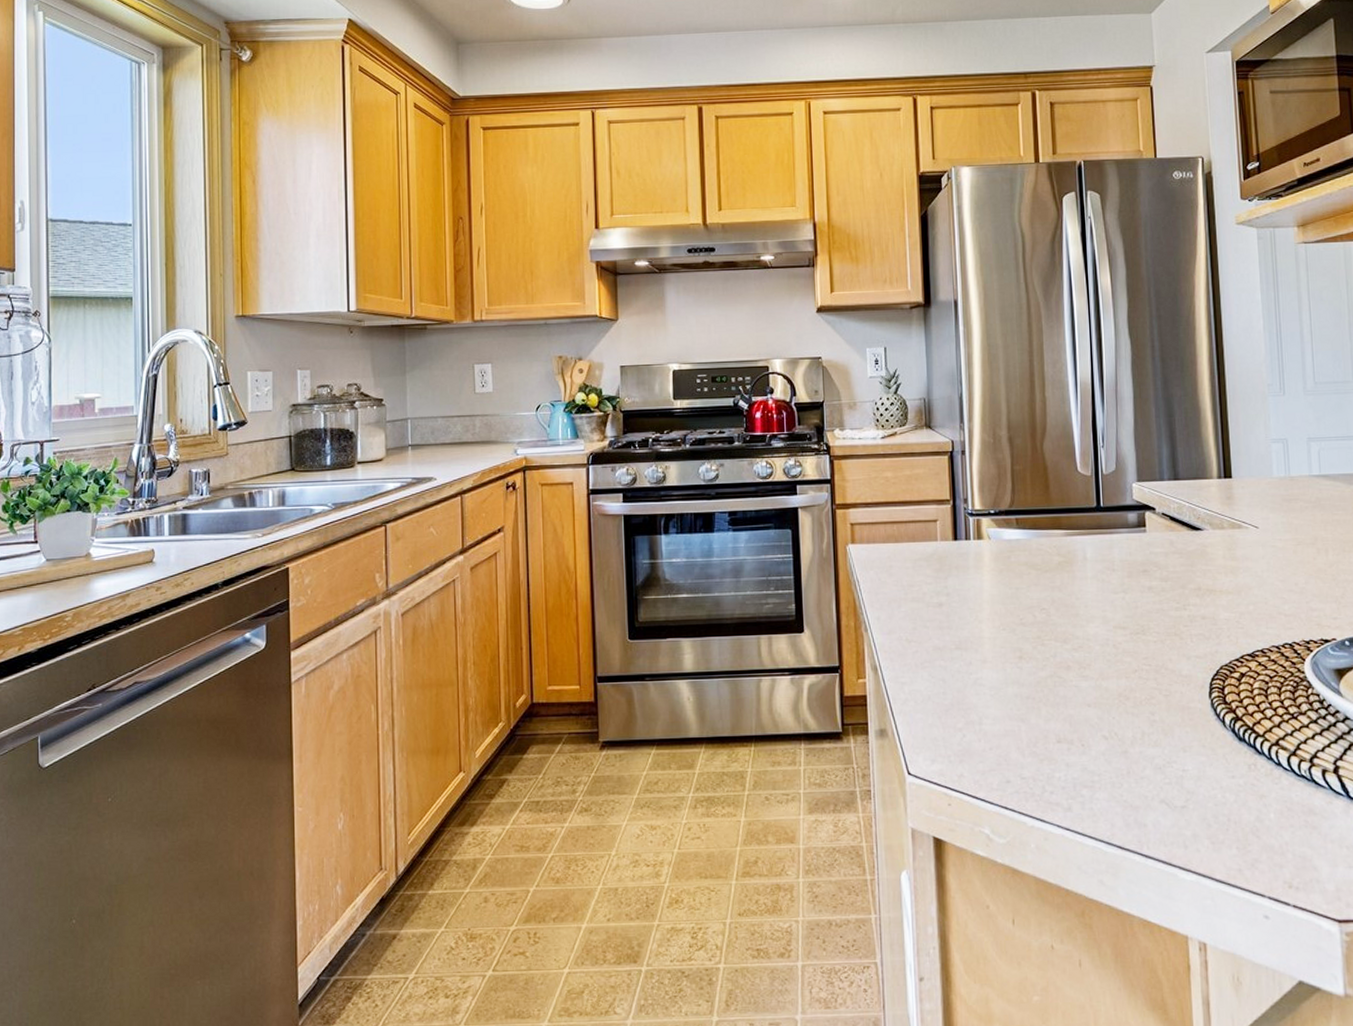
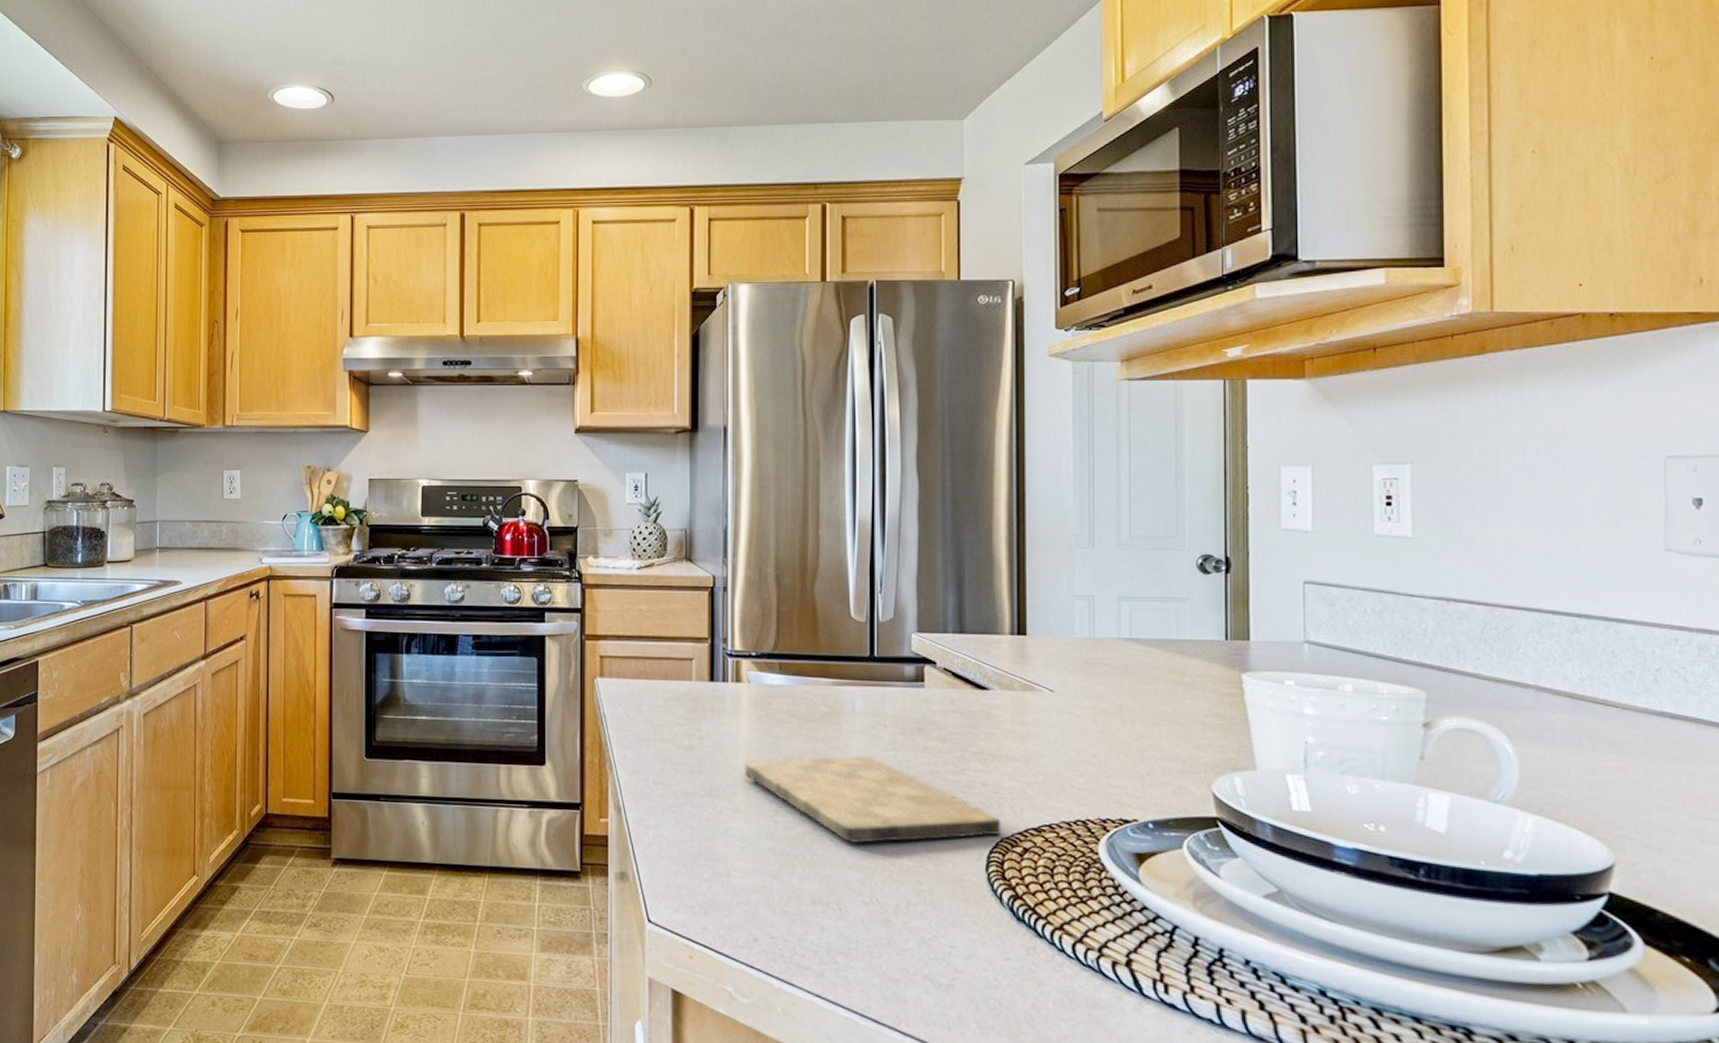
cutting board: none [990,599,1221,683] -> present [745,755,1002,844]

